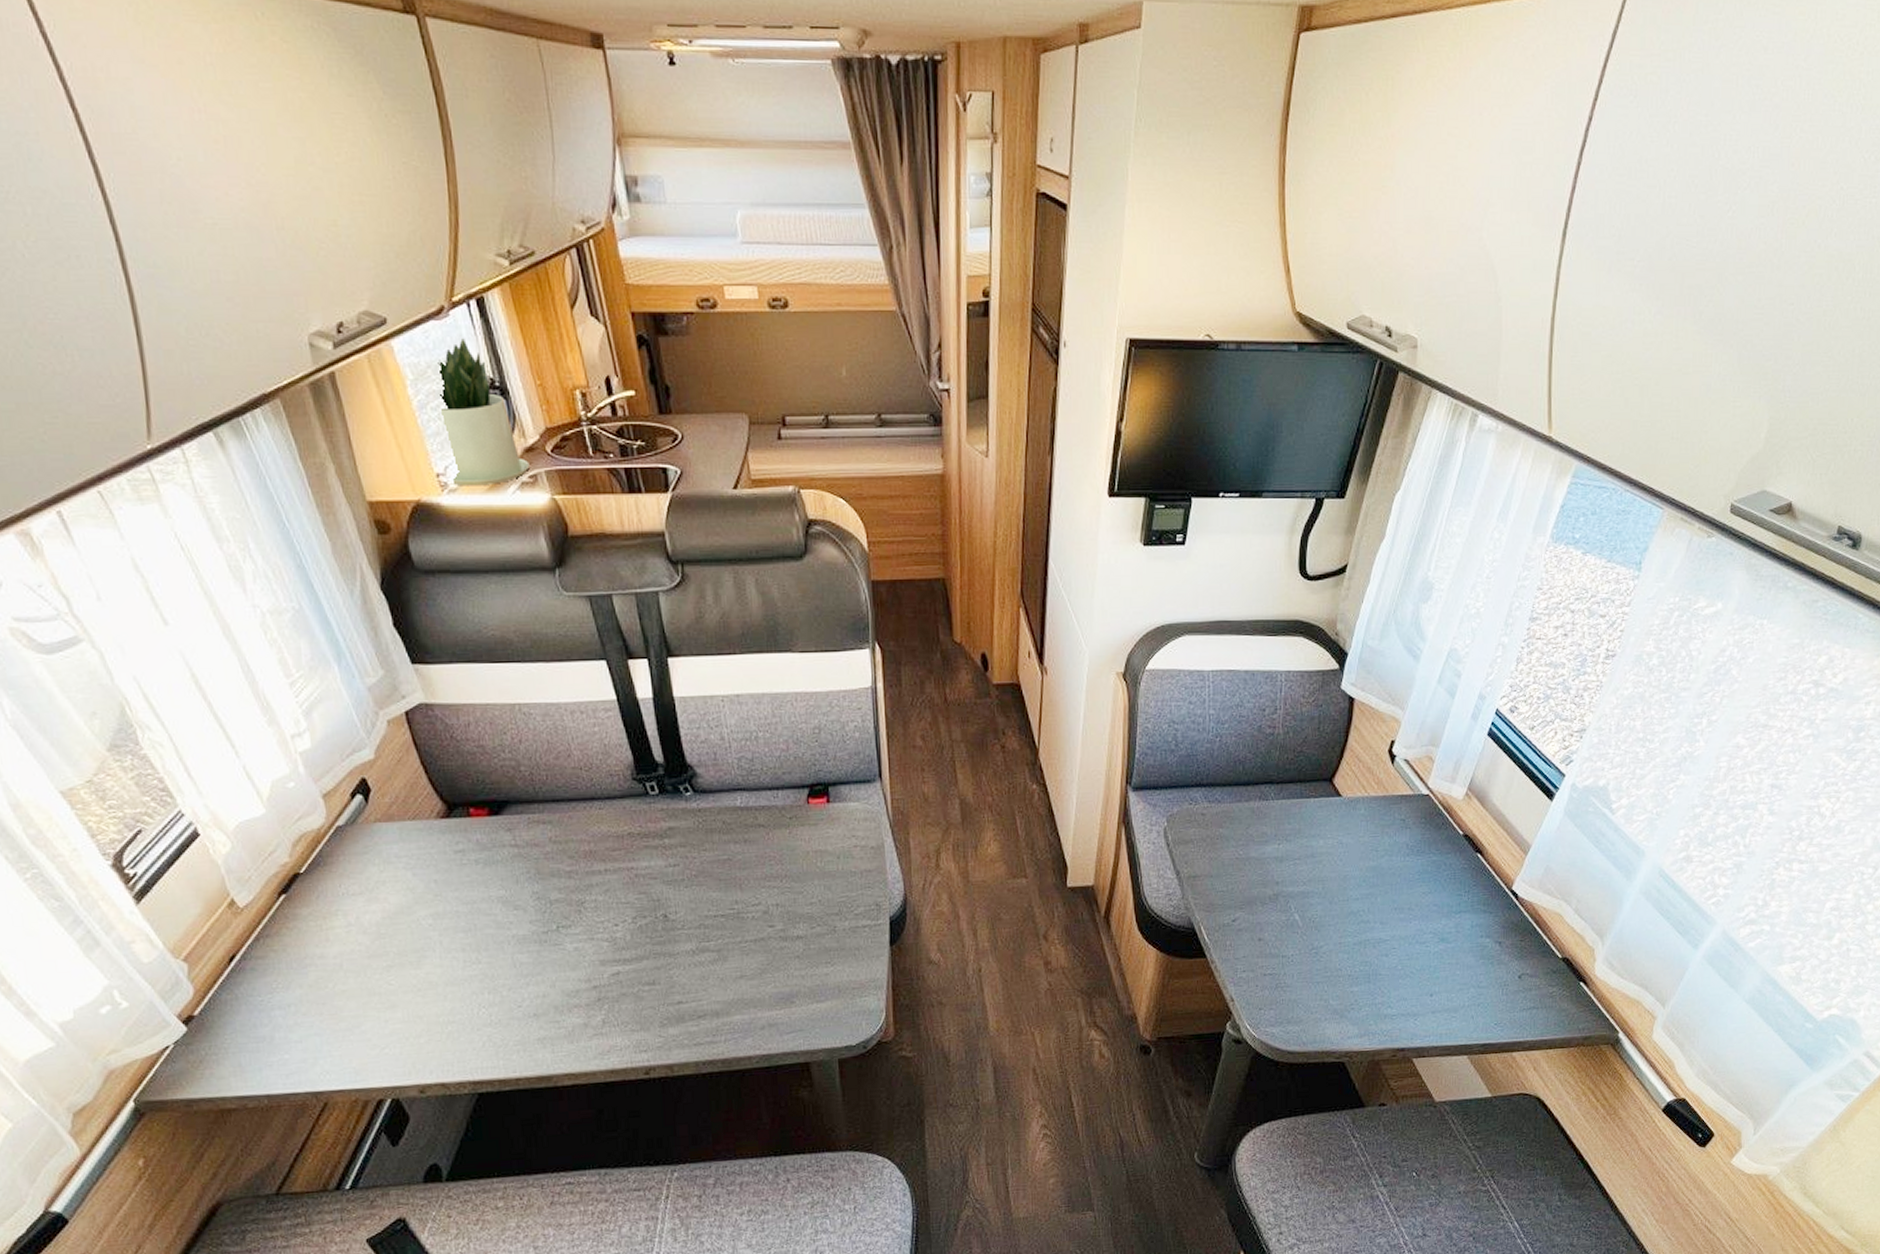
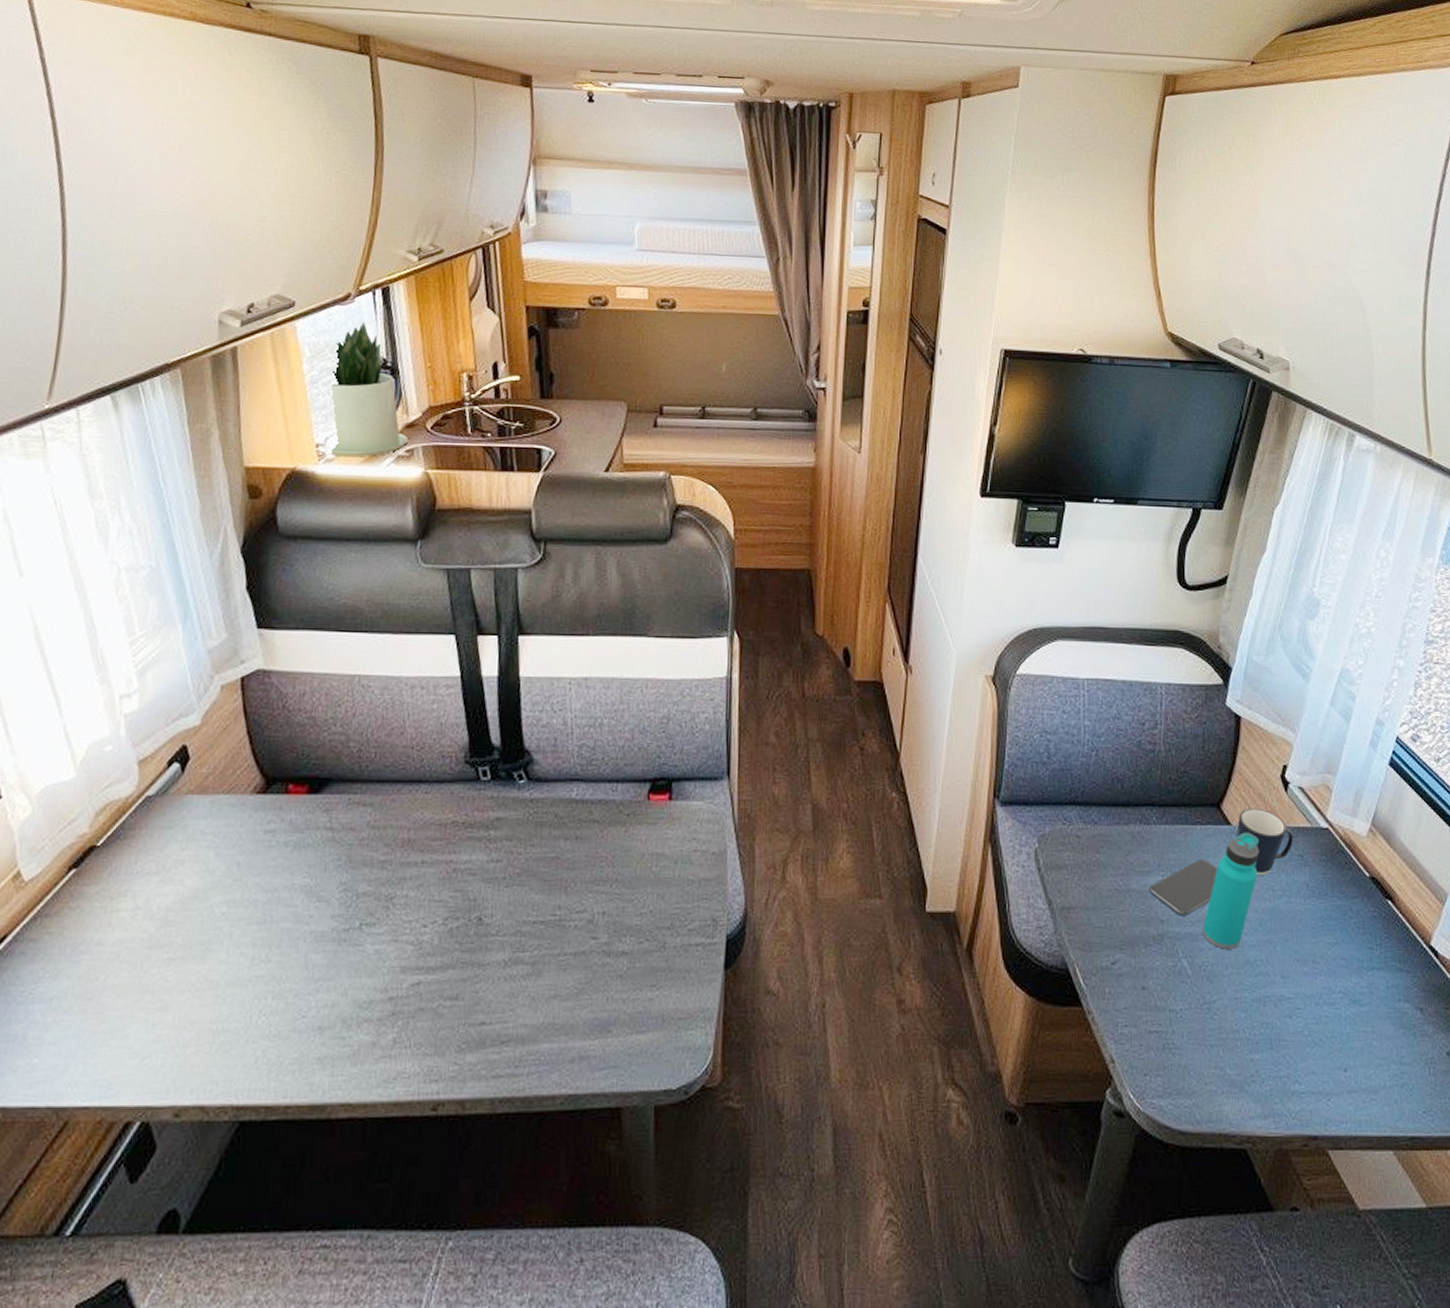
smartphone: none [1267,828,1328,877] -> present [1149,859,1218,916]
water bottle: none [1312,802,1366,903] -> present [1202,832,1259,949]
mug: none [1346,780,1398,839] -> present [1236,808,1294,875]

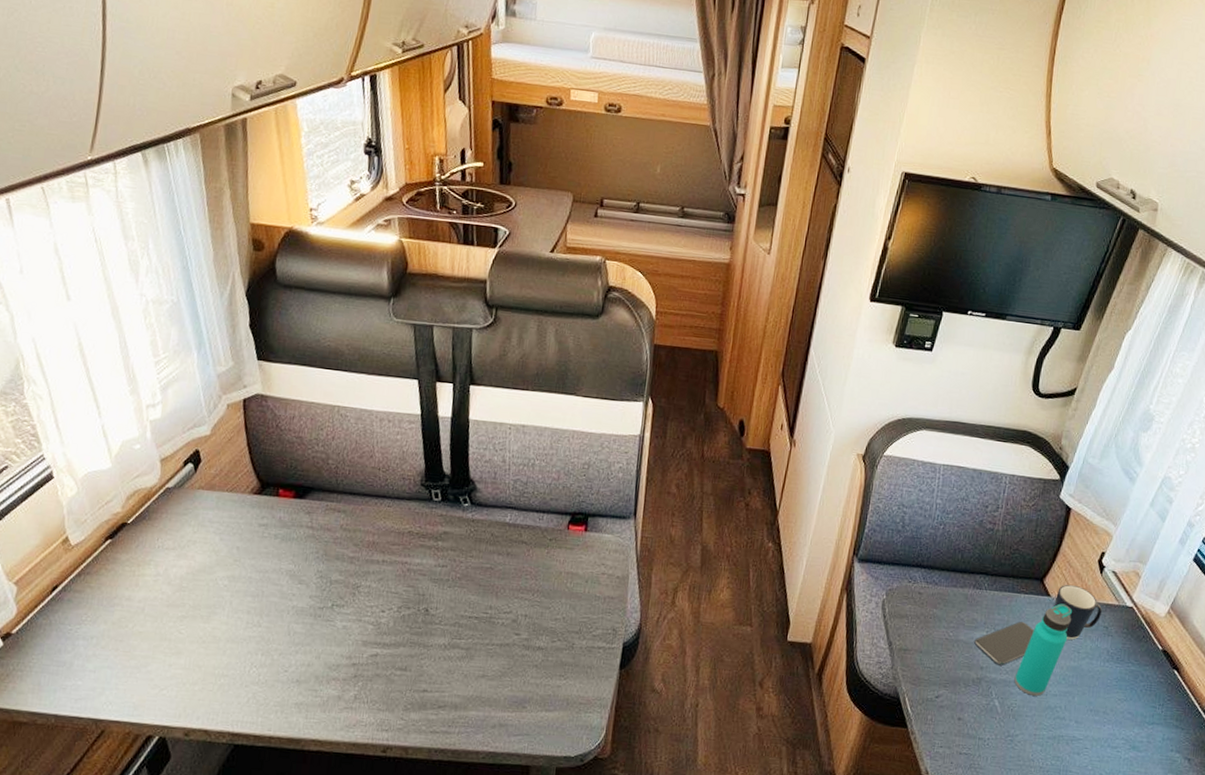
planter: present [330,322,408,457] -> none [321,105,387,223]

